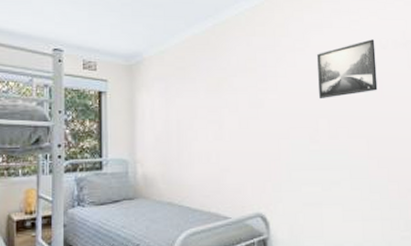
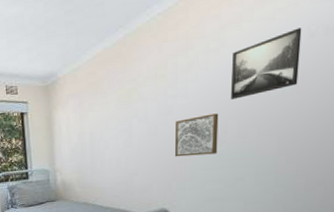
wall art: none [268,111,311,154] -> present [175,113,219,157]

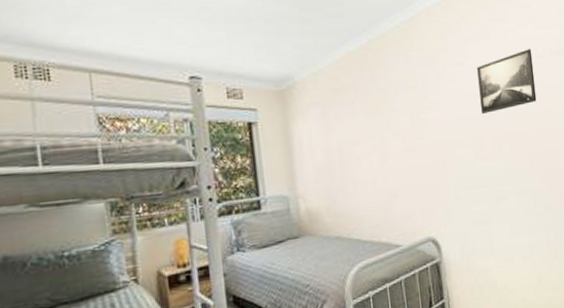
wall art: present [175,113,219,157] -> none [432,128,477,176]

